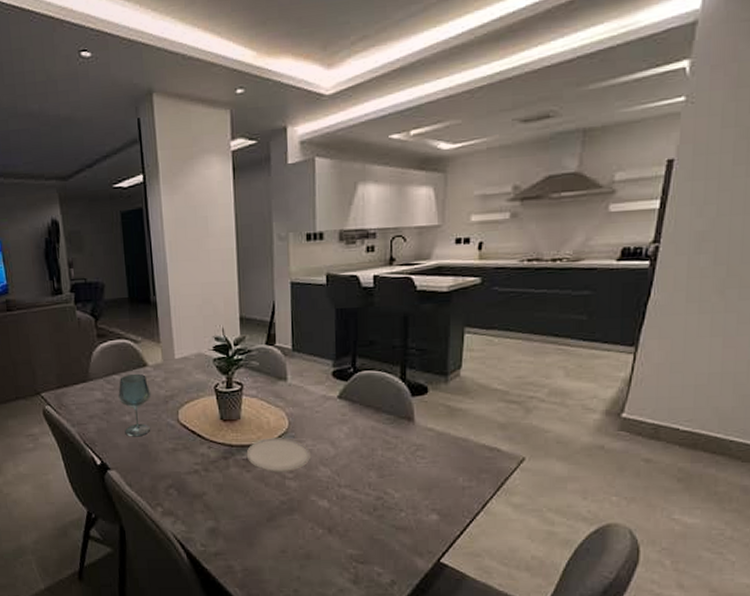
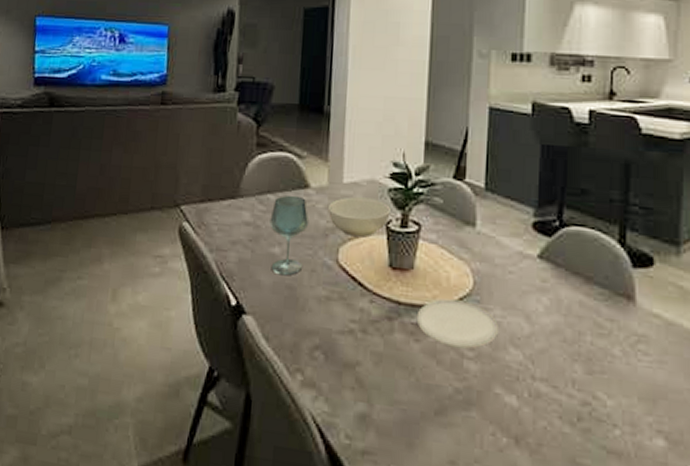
bowl: none [164,368,217,400] -> present [327,197,391,238]

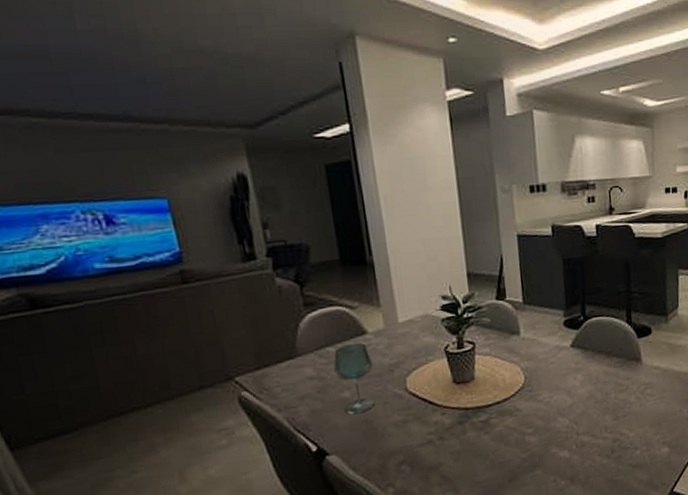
bowl: present [327,197,391,238] -> none [388,330,447,367]
plate: present [416,299,498,349] -> none [483,393,548,431]

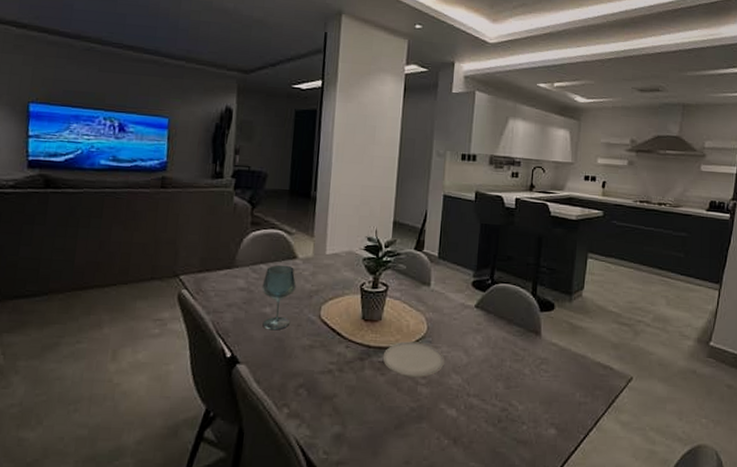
plate: none [483,393,548,431] -> present [382,341,444,378]

